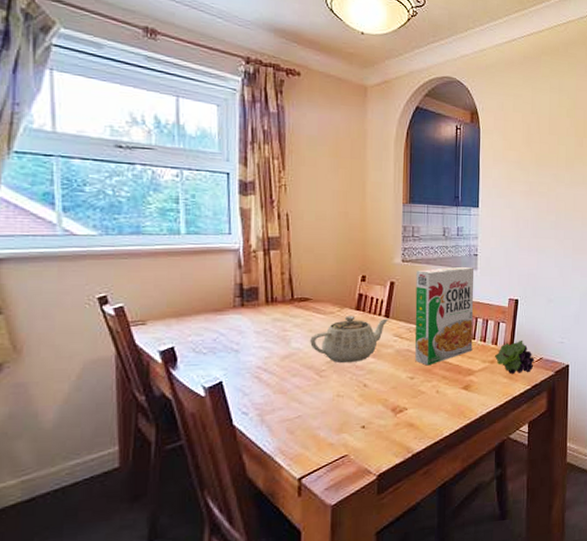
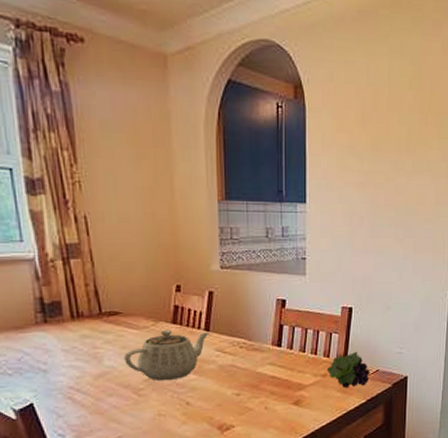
cereal box: present [415,266,475,366] -> none [237,272,303,381]

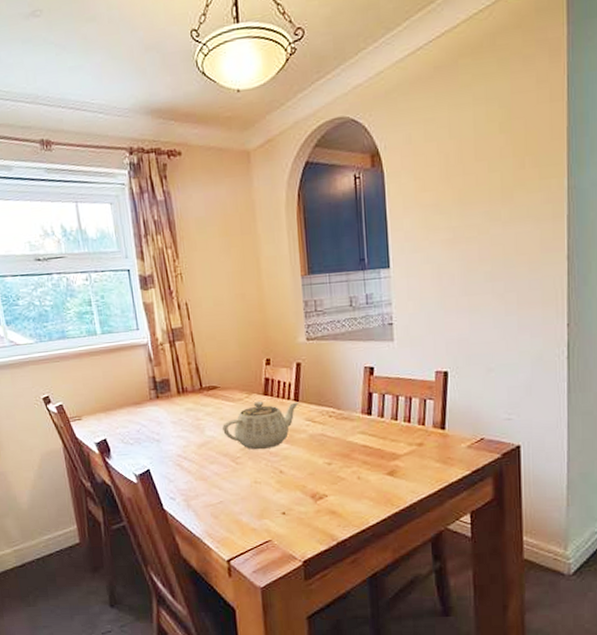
fruit: present [327,351,370,389] -> none [423,418,473,459]

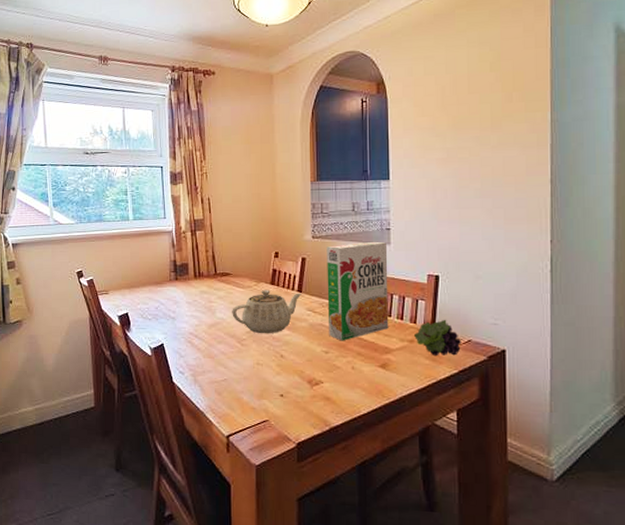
cereal box: none [323,338,396,451] -> present [326,241,389,341]
fruit: none [423,418,473,459] -> present [414,319,461,357]

